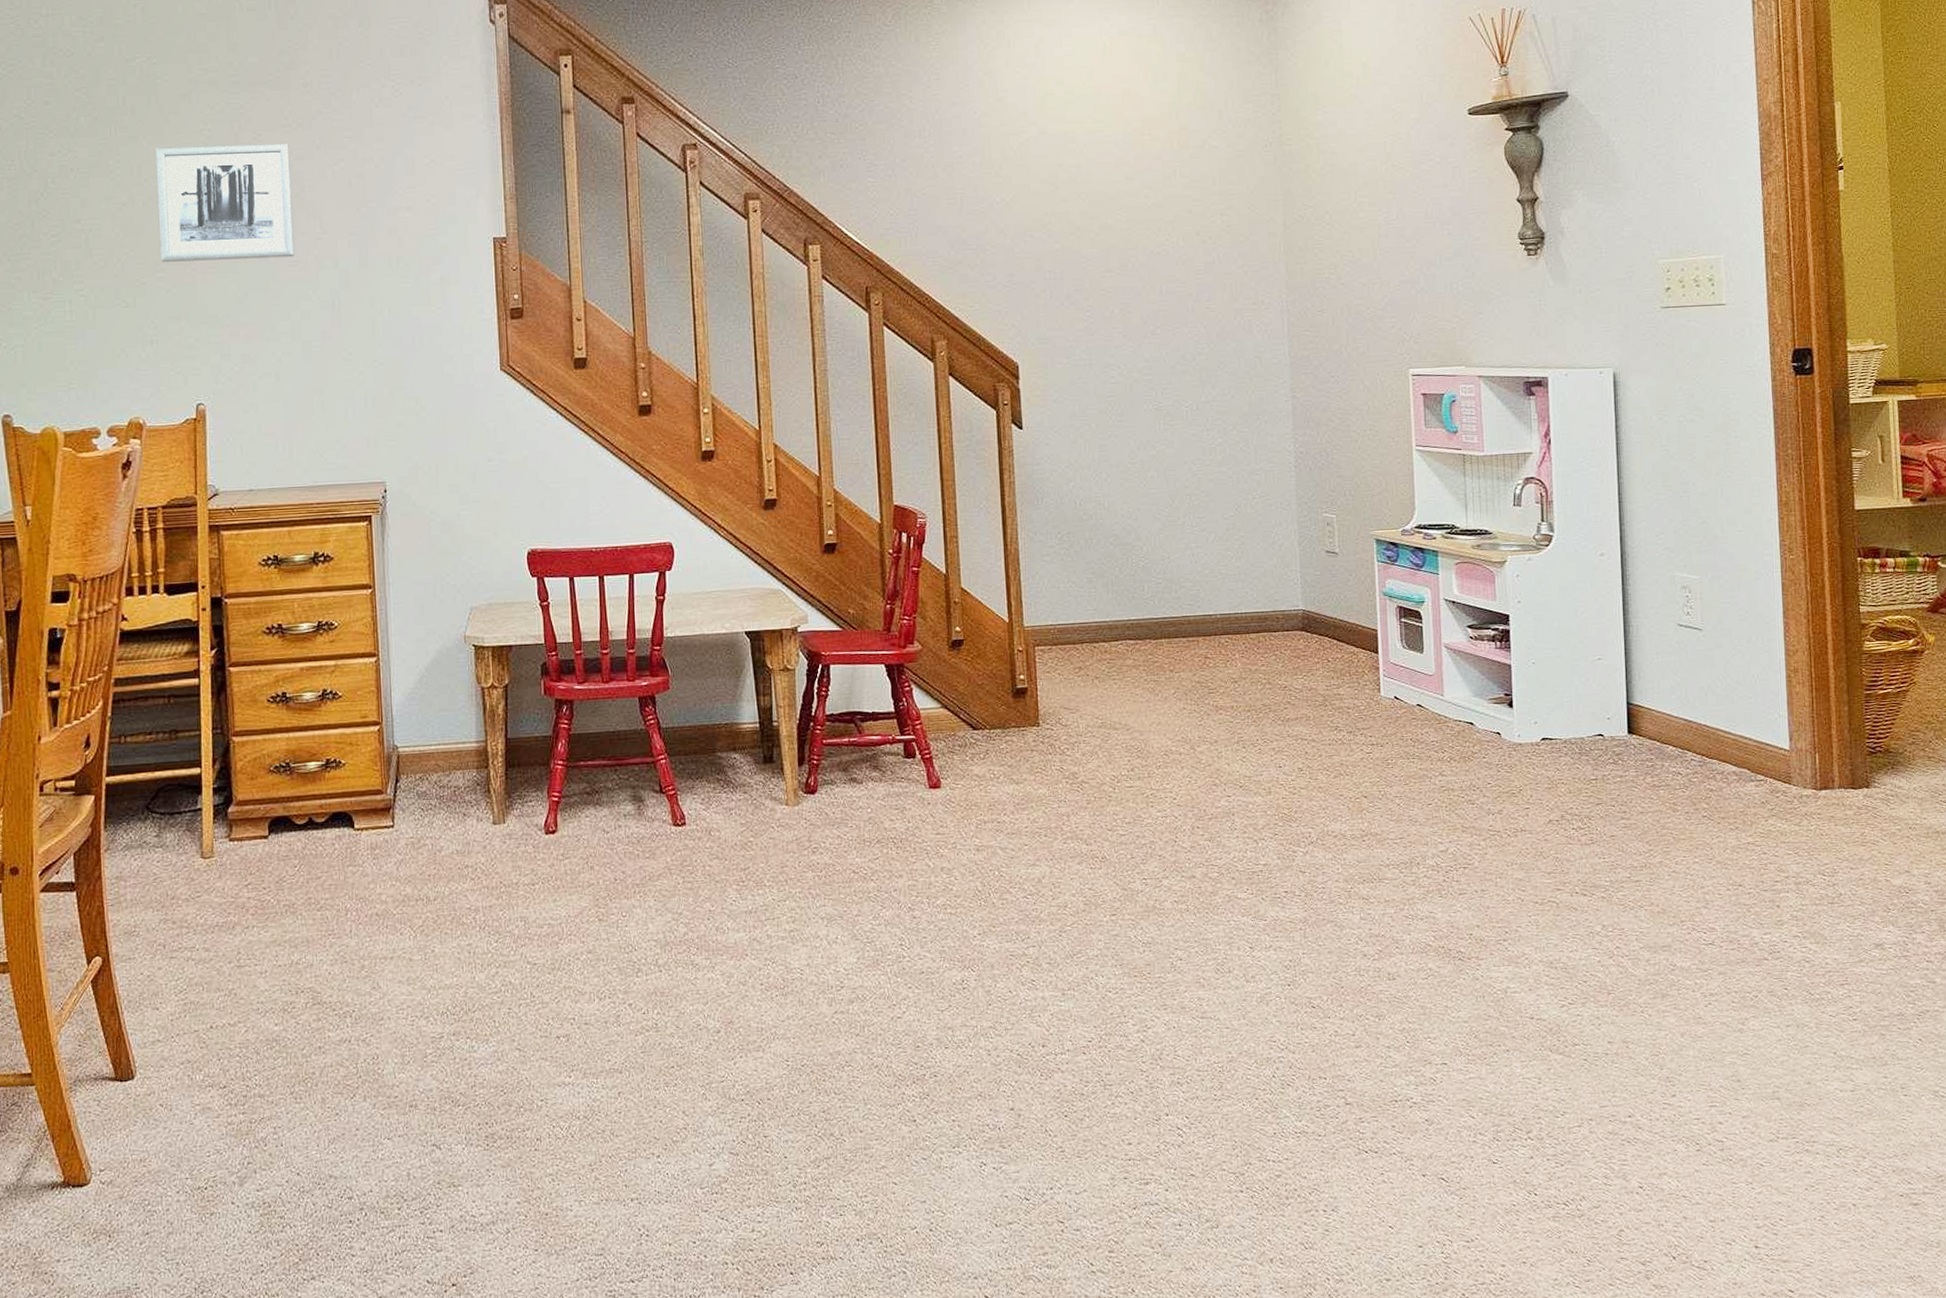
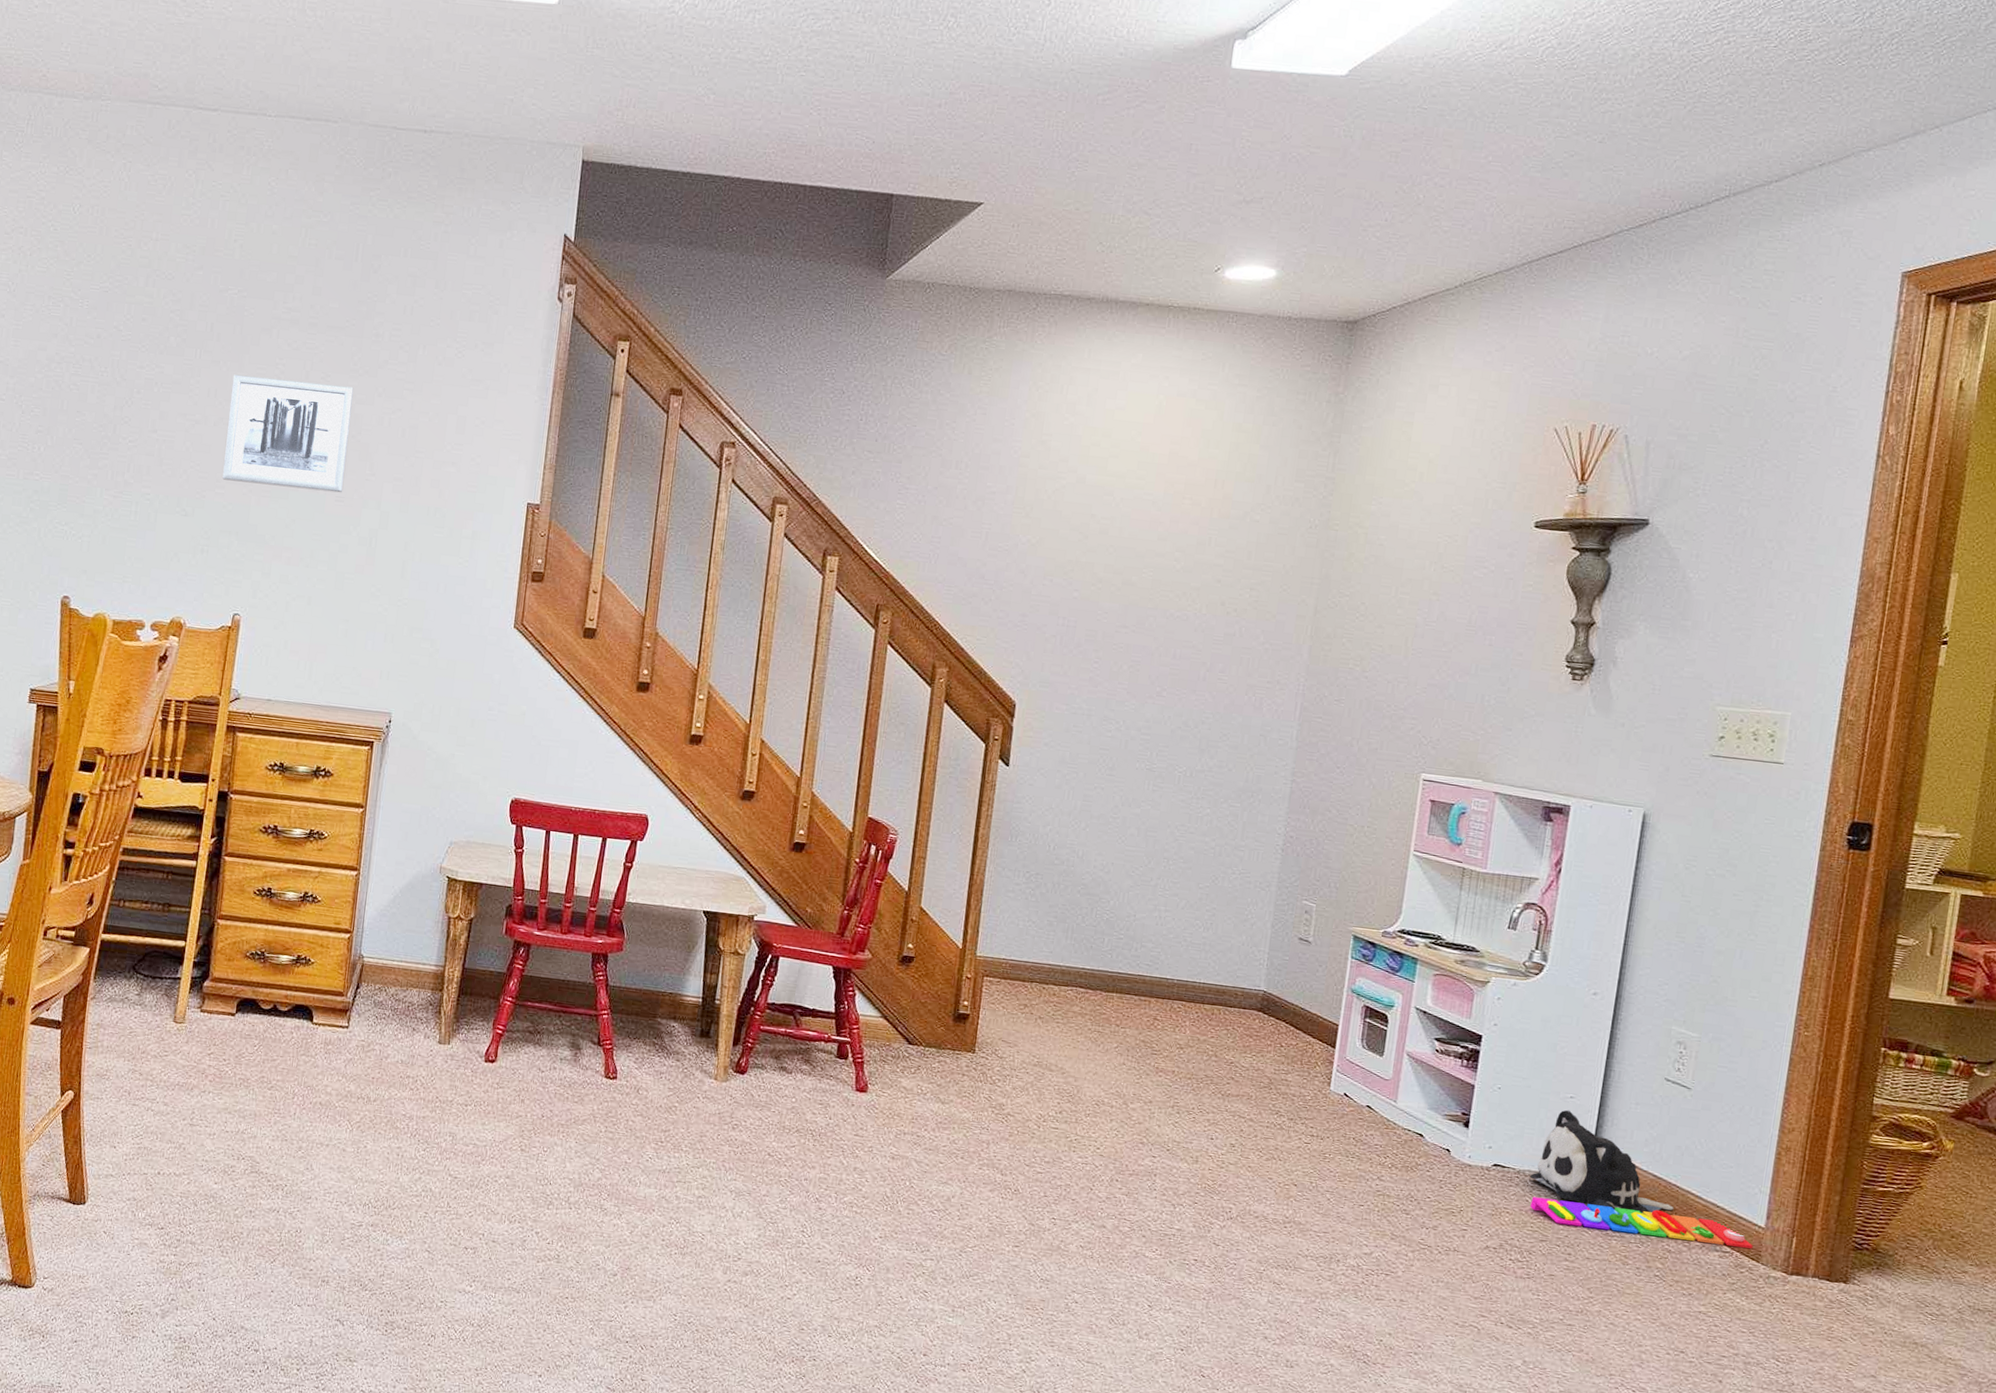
plush toy: none [1576,672,1707,762] -> present [1529,1110,1673,1214]
knob puzzle: none [1581,751,1783,785] -> present [1530,1197,1753,1249]

